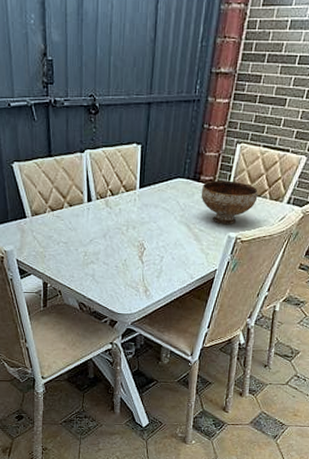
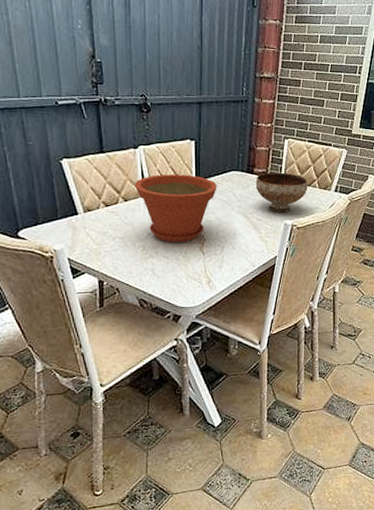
plant pot: none [79,180,161,250] -> present [134,174,217,243]

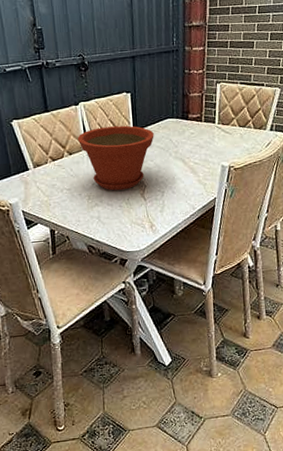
bowl: present [255,172,308,212] -> none [190,116,243,155]

